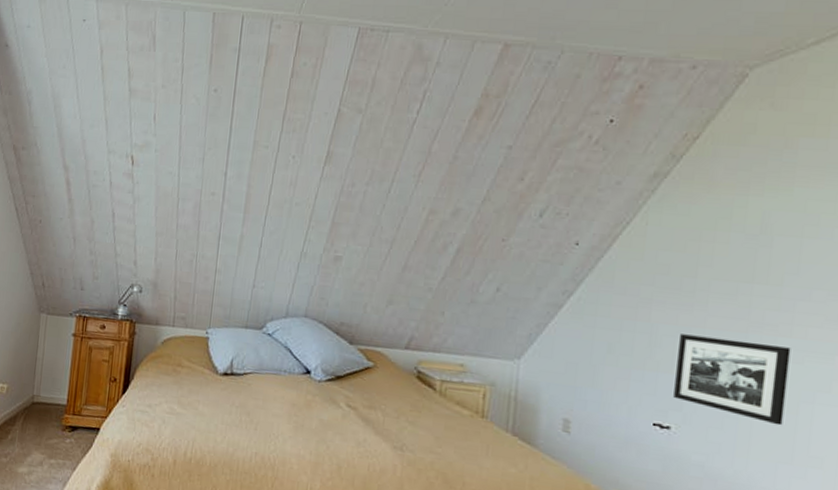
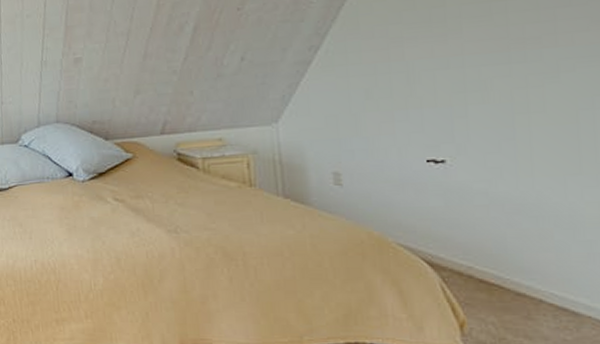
picture frame: present [673,334,791,426] -> none [439,57,564,138]

